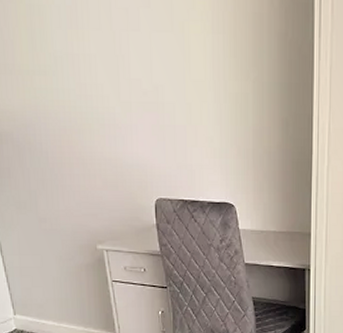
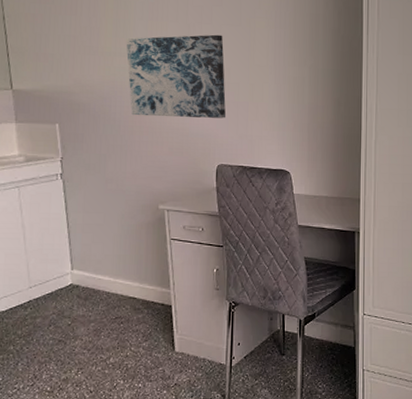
wall art: none [44,44,161,146] -> present [126,34,226,118]

